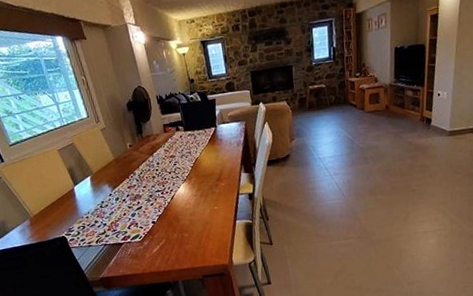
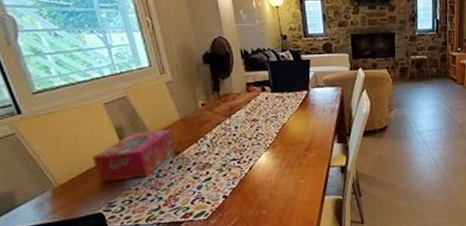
tissue box: none [54,167,113,213] -> present [92,128,176,183]

